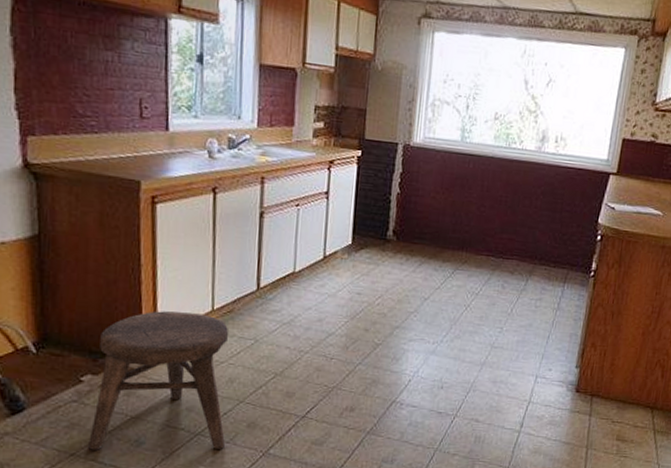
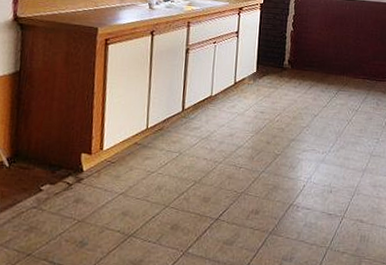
stool: present [88,311,229,450] -> none [42,130,159,251]

